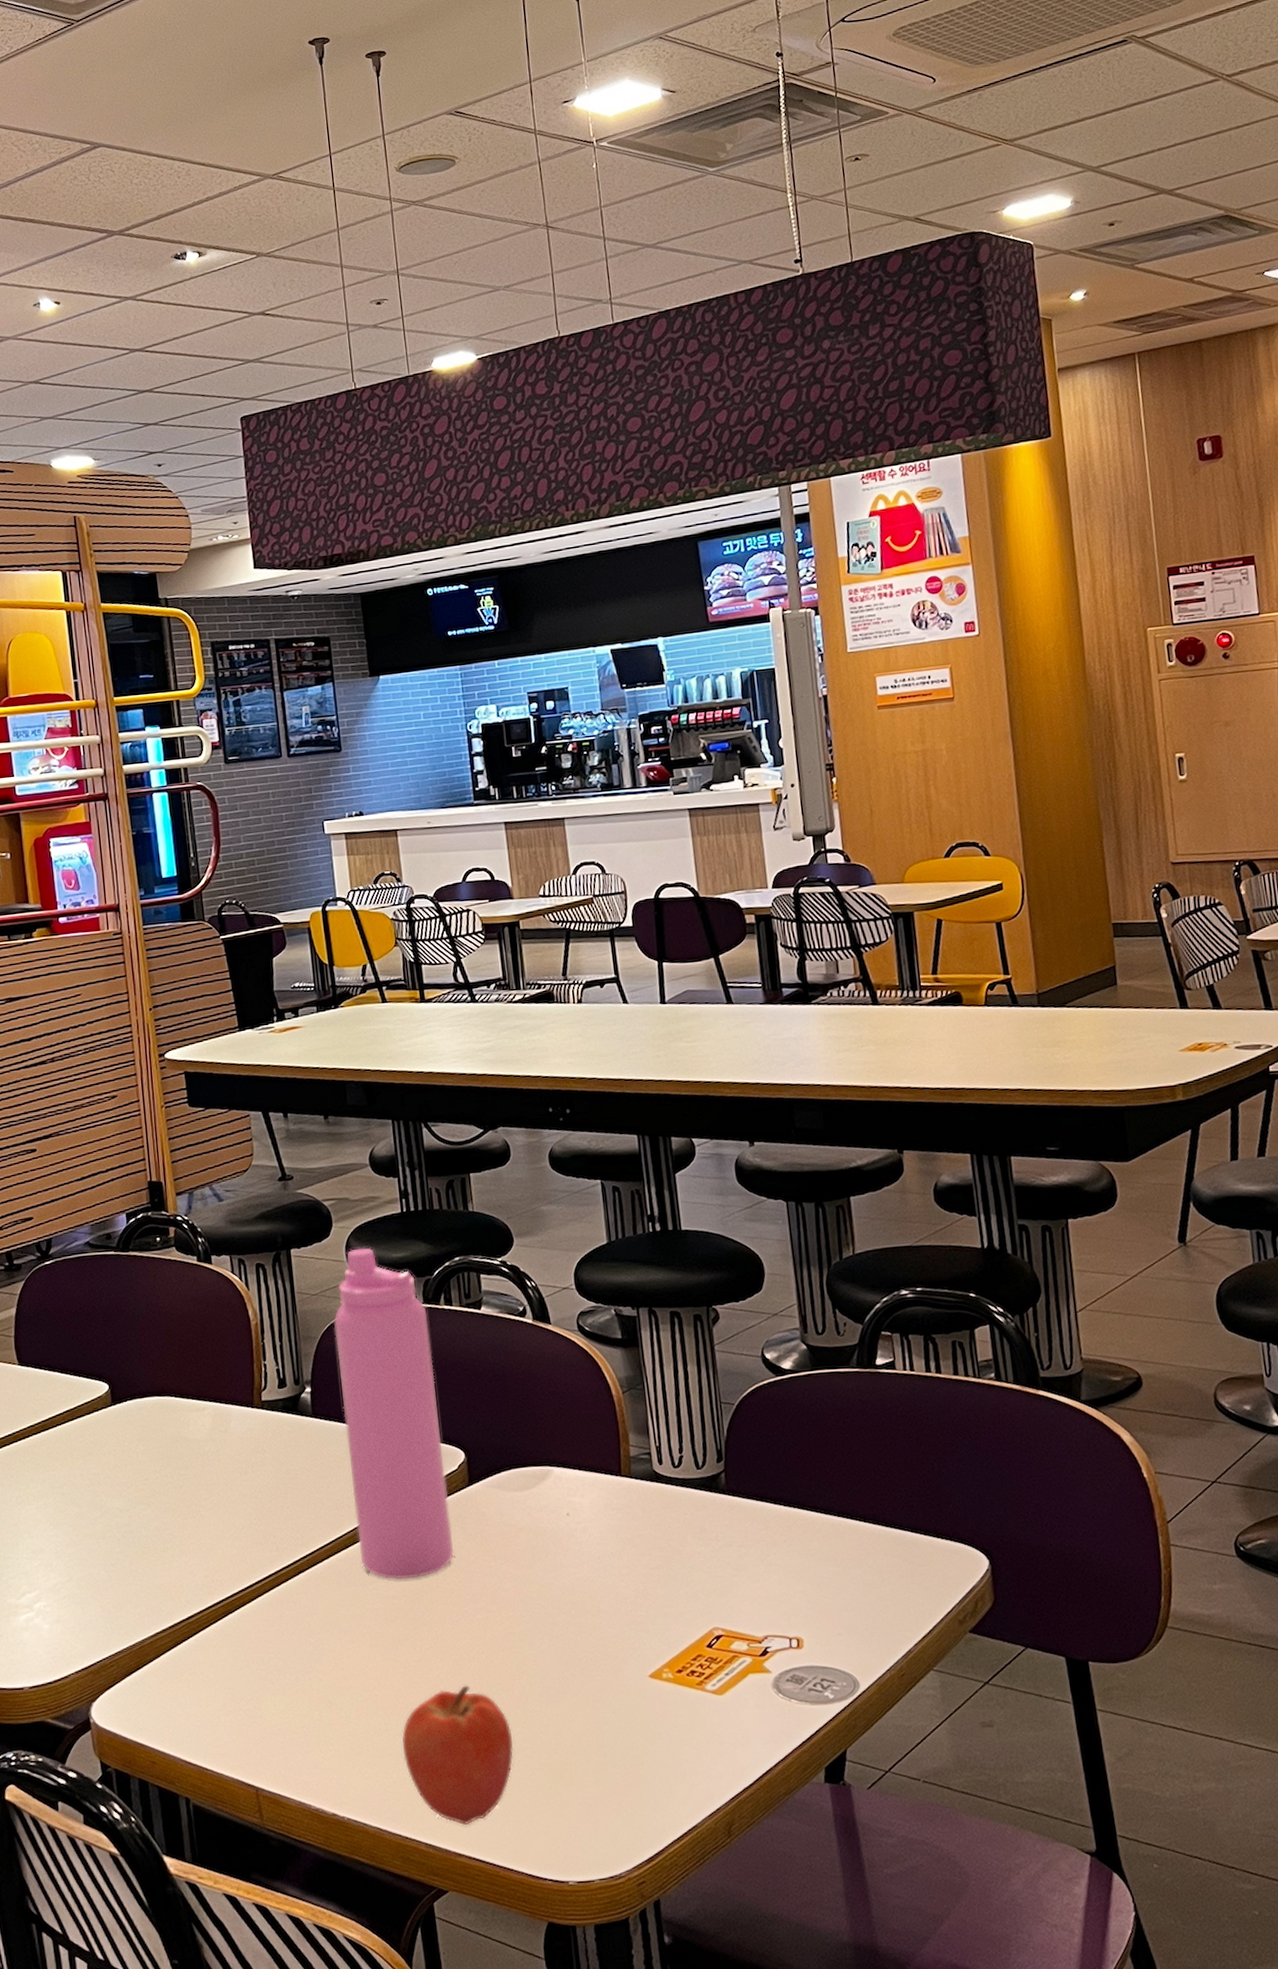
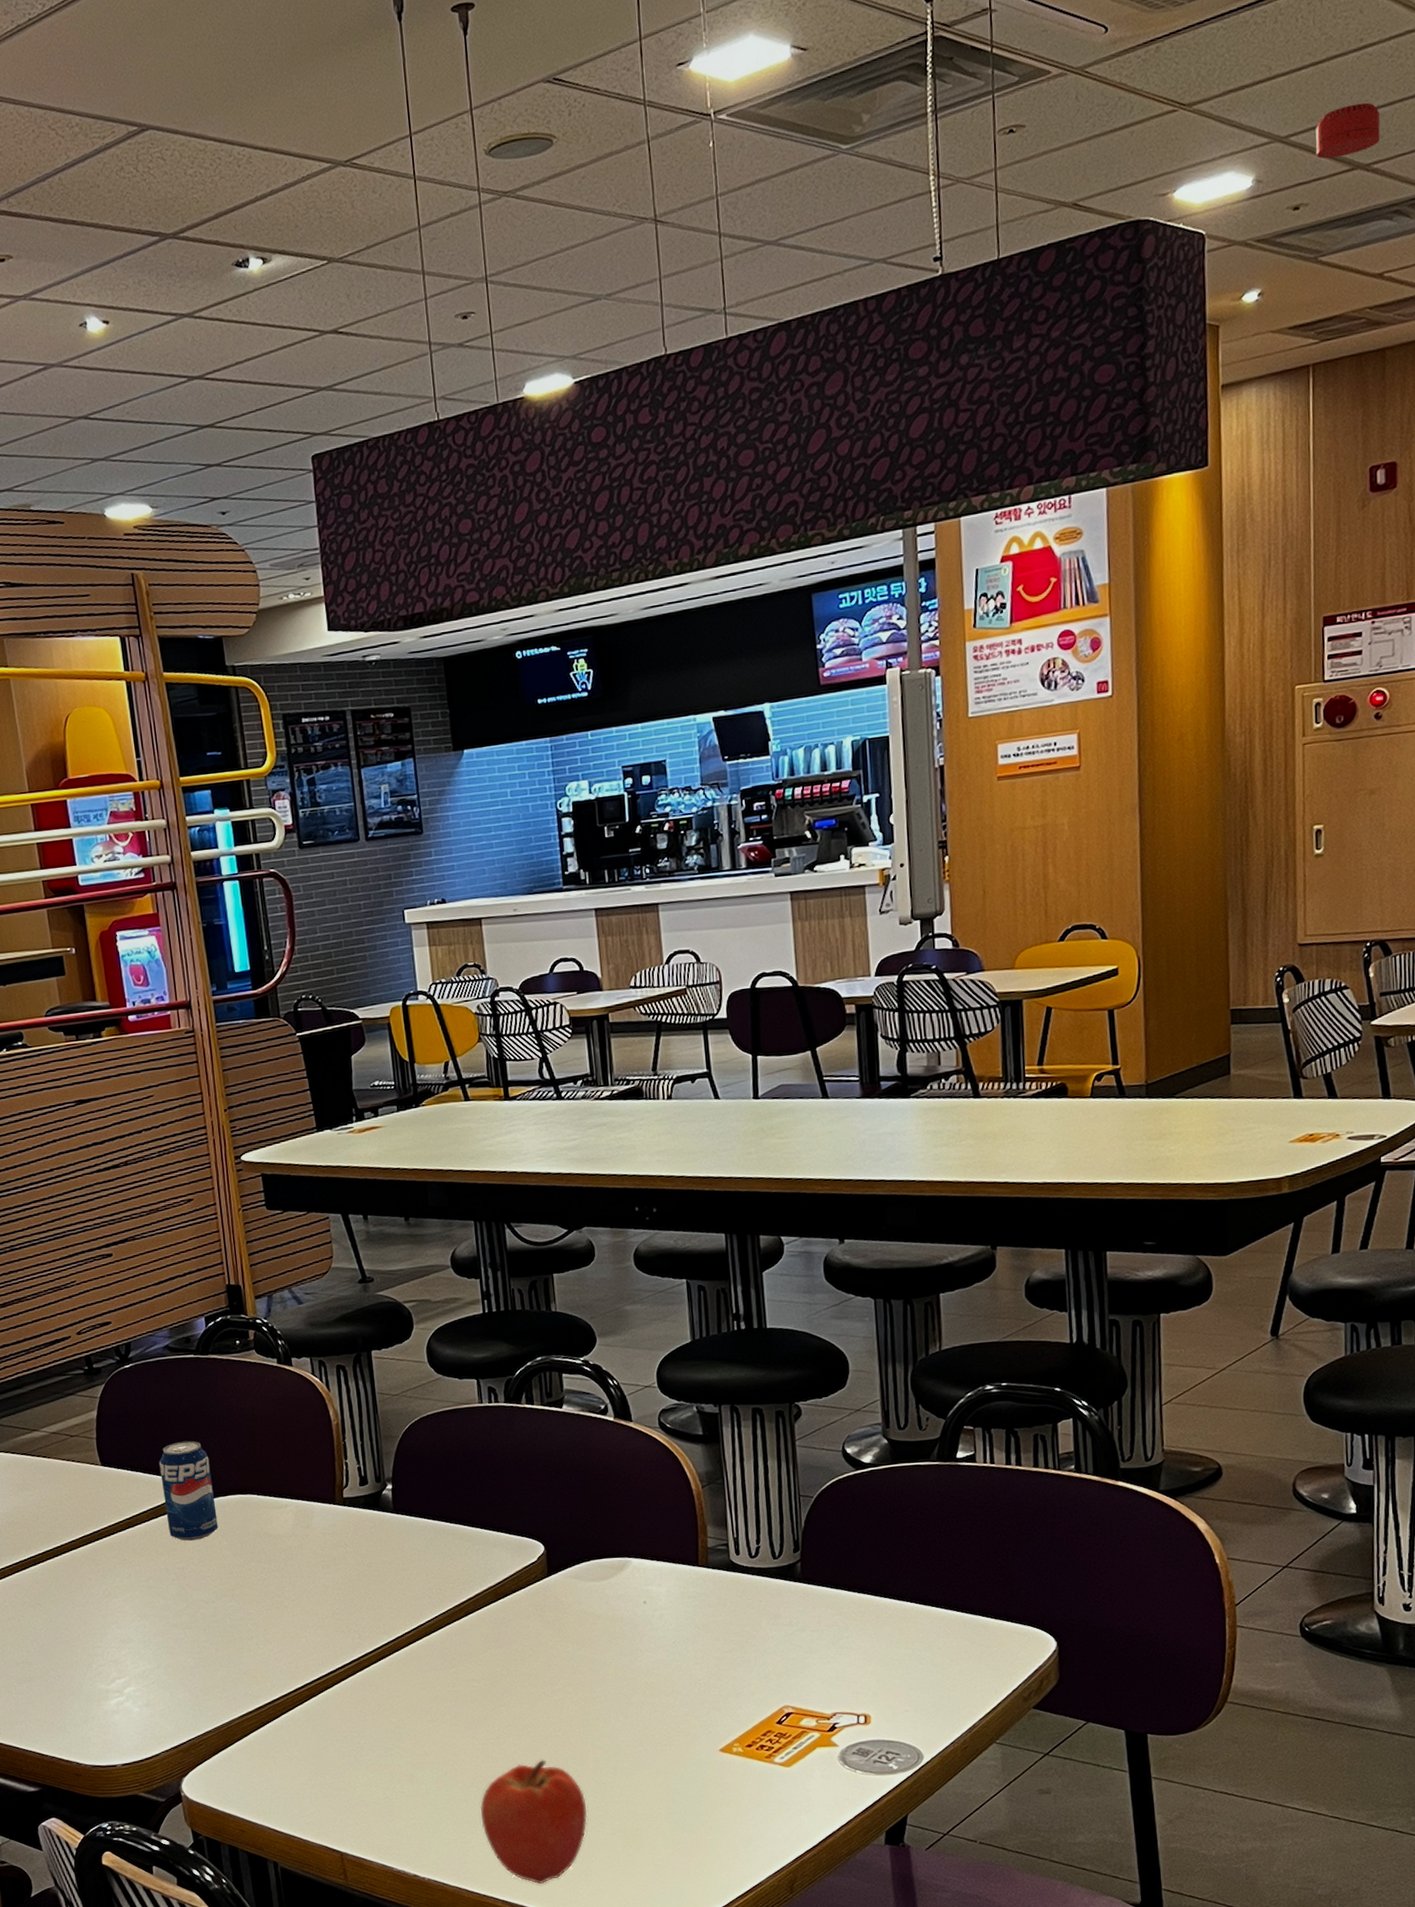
beverage can: none [76,1340,135,1446] -> present [159,1441,219,1542]
water bottle: present [334,1247,454,1580] -> none [415,1348,533,1665]
smoke detector: none [1122,140,1180,185] -> present [1315,102,1380,159]

